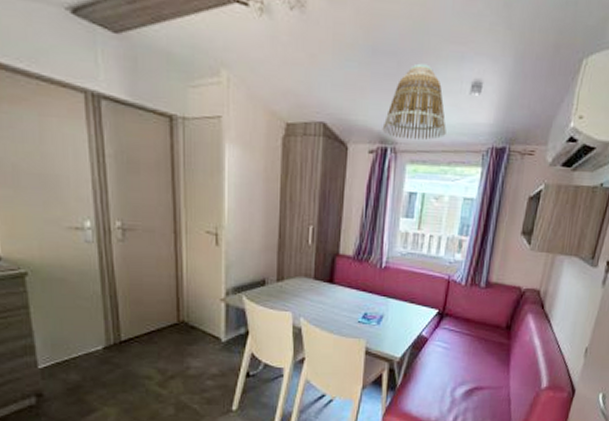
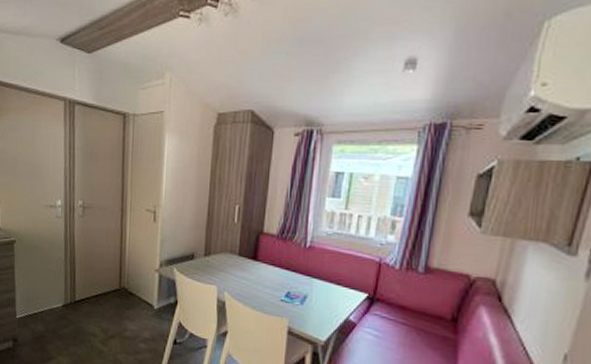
lamp shade: present [382,63,446,141] -> none [308,47,377,121]

